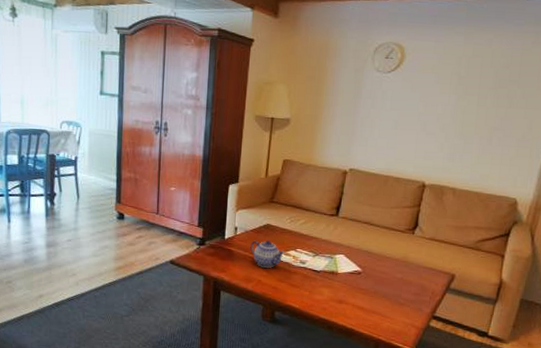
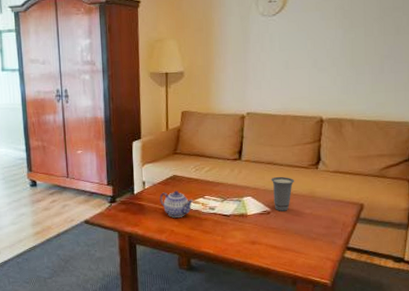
cup: none [365,237,390,273] -> present [271,176,295,211]

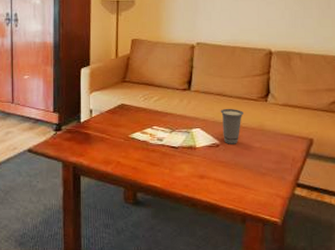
teapot: present [159,190,194,218] -> none [107,120,141,148]

